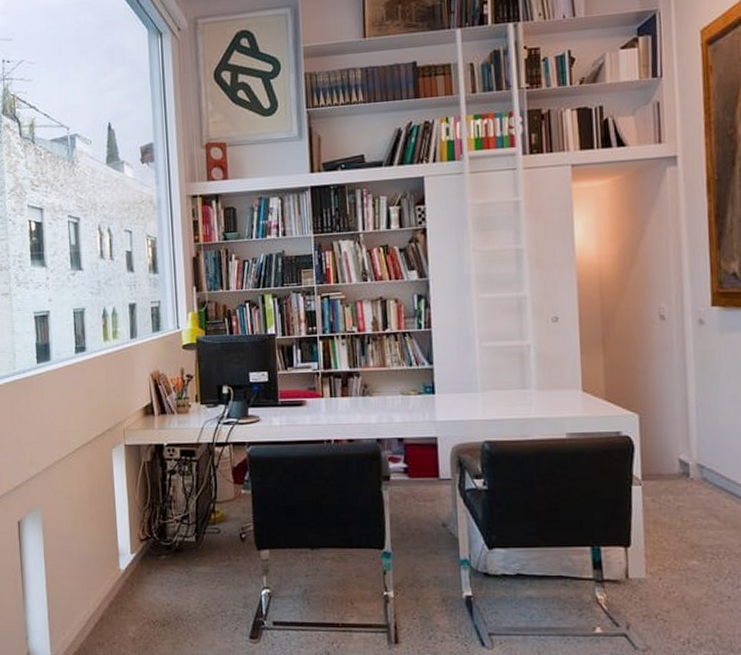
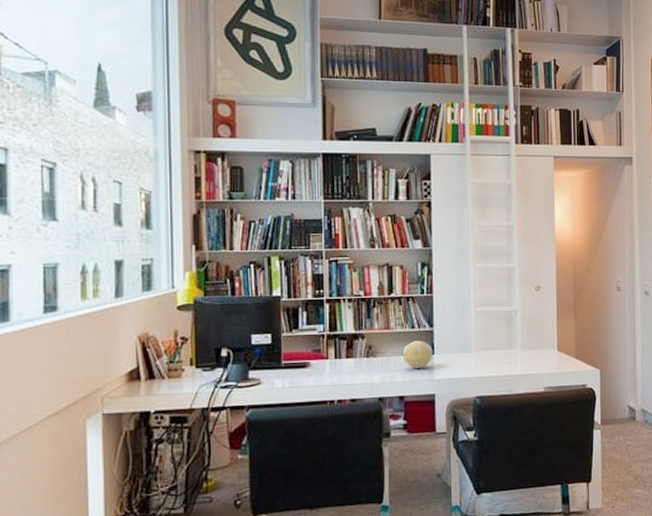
decorative ball: none [401,379,434,409] -> present [403,341,433,369]

